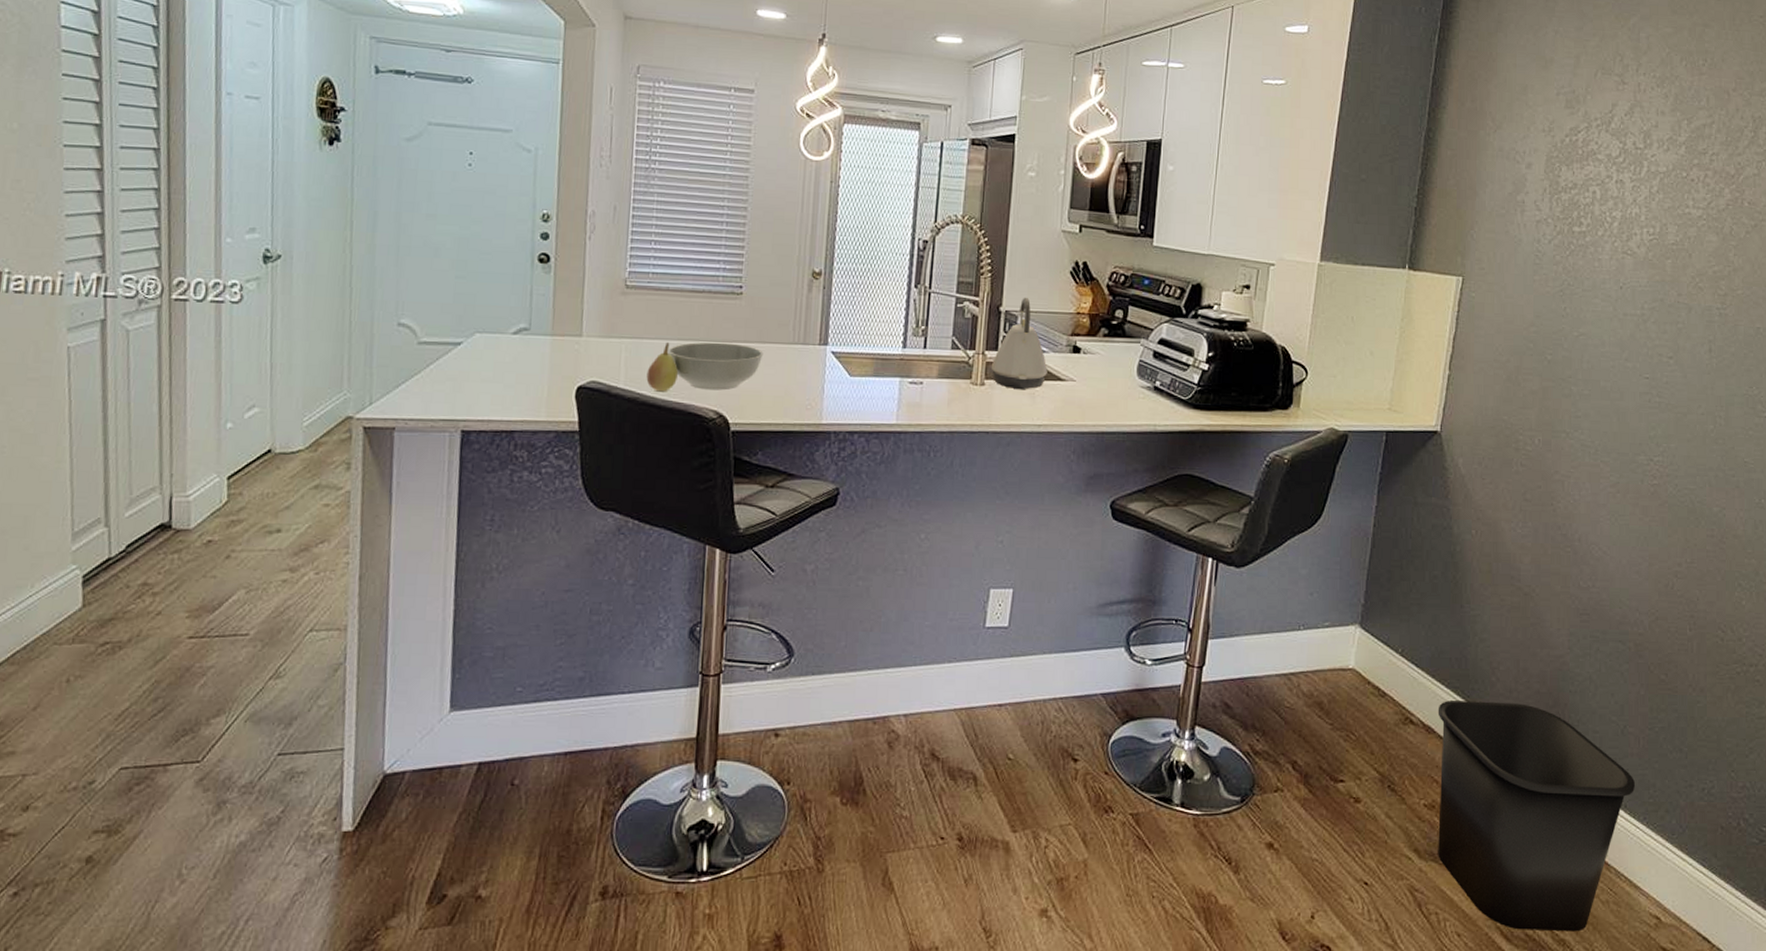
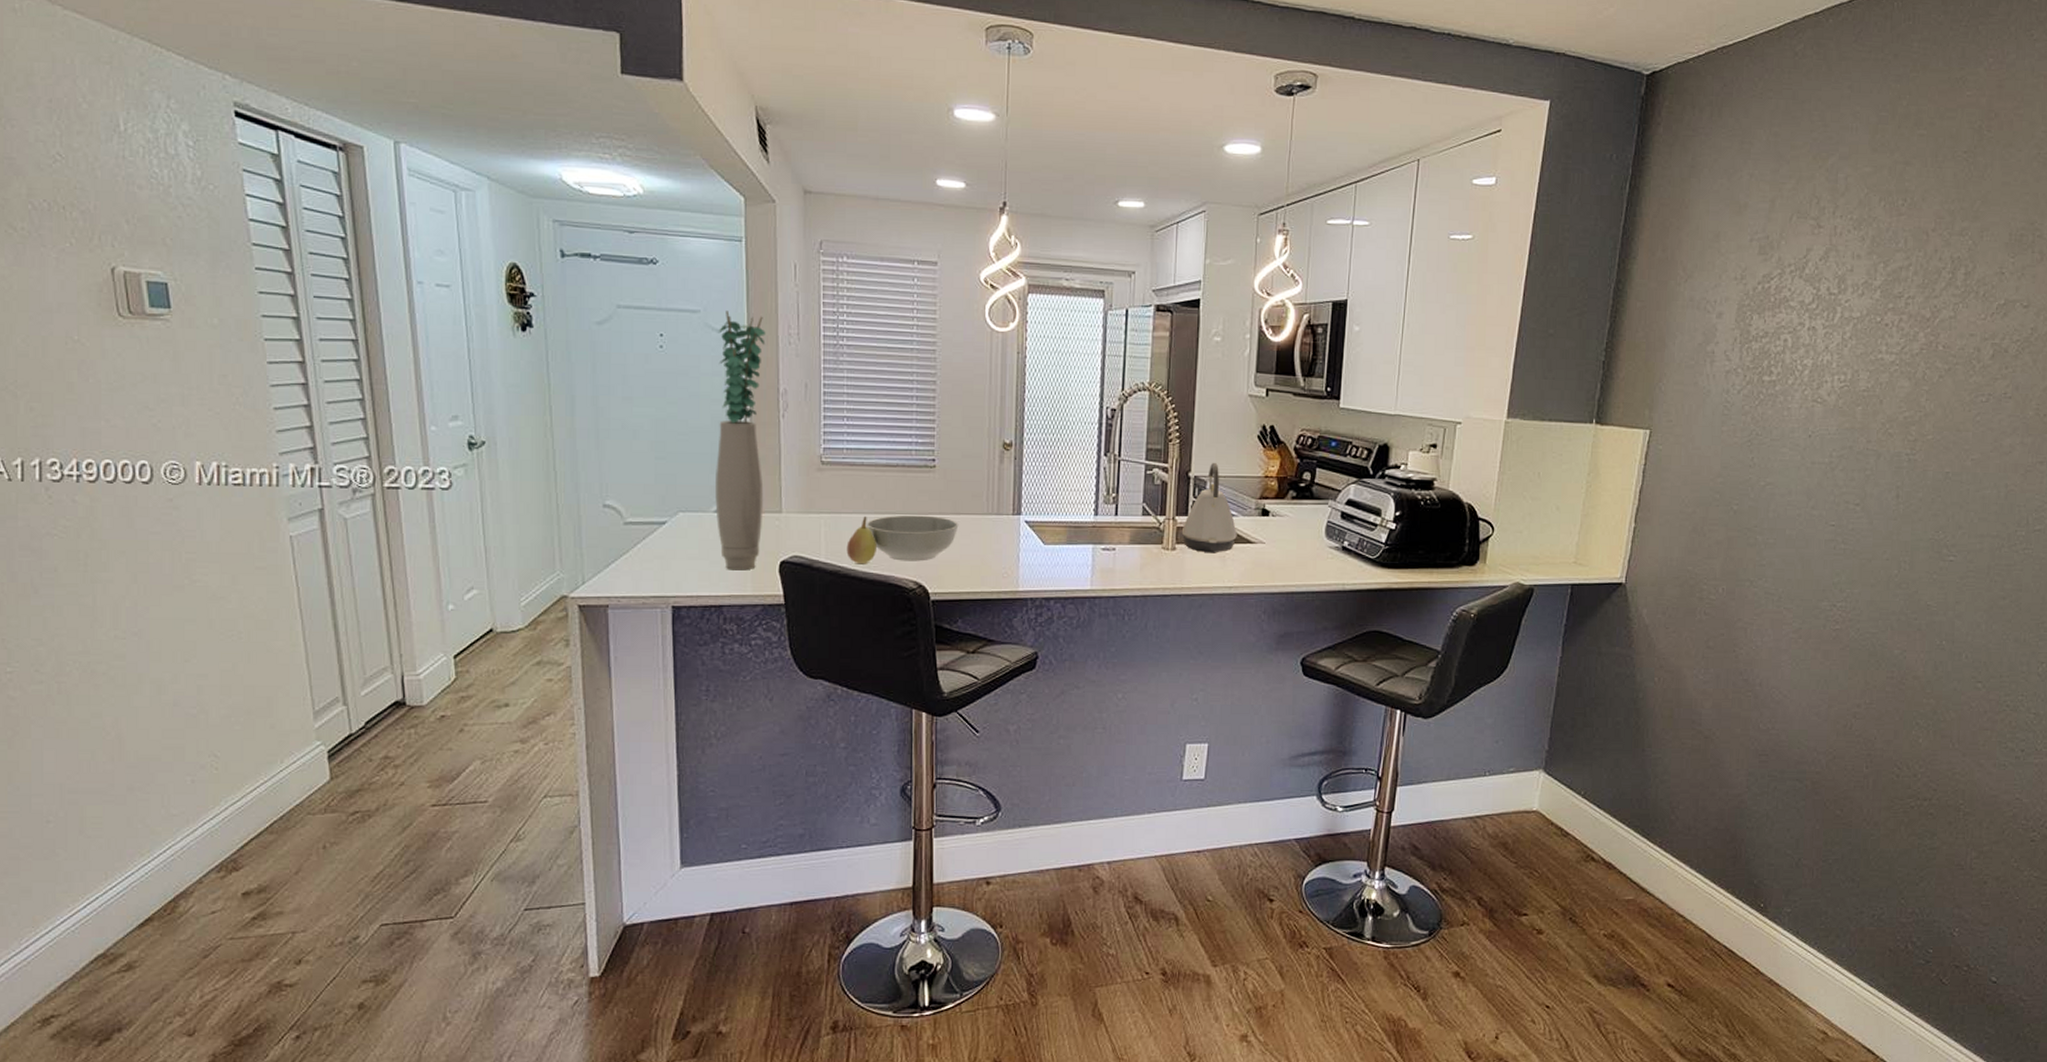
vase: none [513,131,577,395] -> present [715,311,766,571]
waste bin: present [1437,701,1636,932] -> none [1616,839,1808,1047]

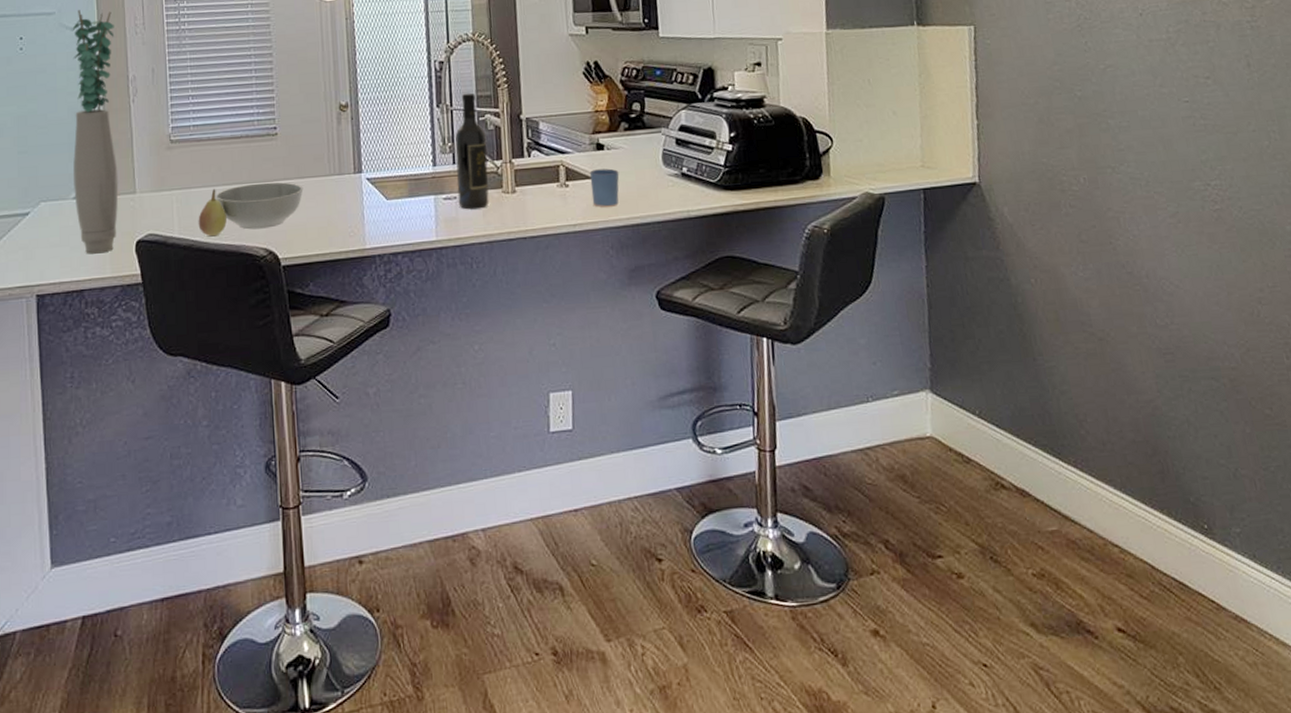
wine bottle: none [1116,444,1152,561] -> present [454,92,489,209]
kettle: present [1181,462,1237,554] -> none [519,102,575,193]
mug: none [1251,535,1281,574] -> present [589,168,619,208]

